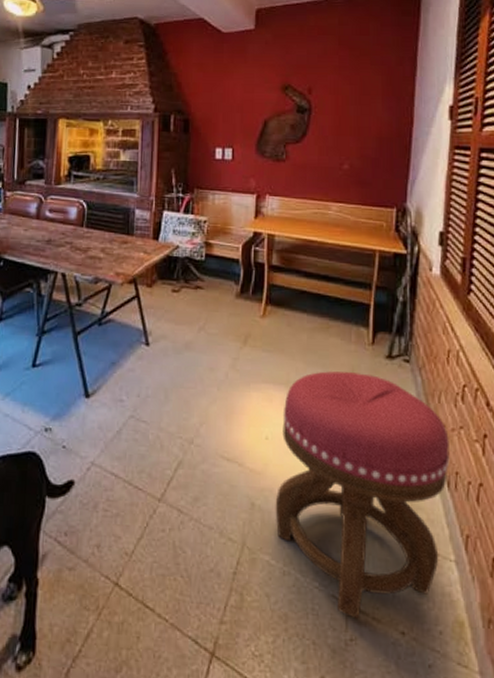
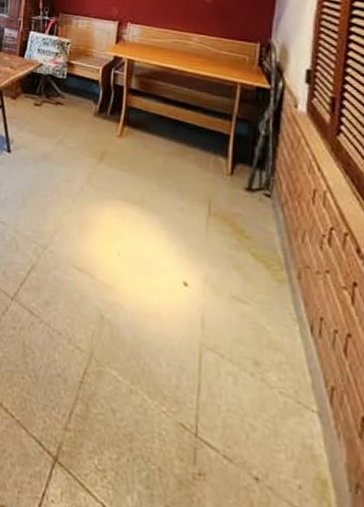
ottoman: present [275,371,450,619] -> none [124,195,314,454]

